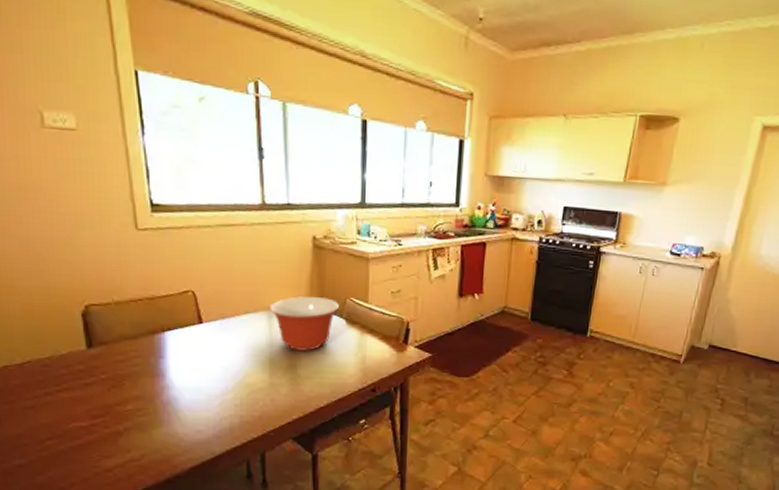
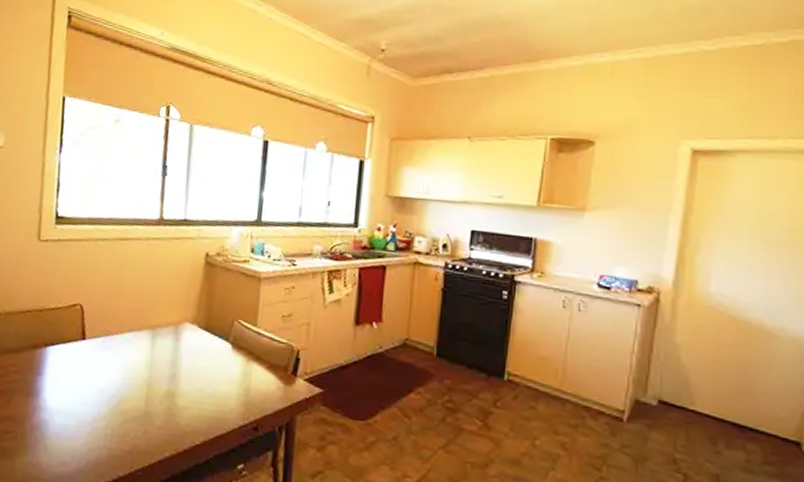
mixing bowl: present [270,296,339,351] -> none [155,316,226,377]

